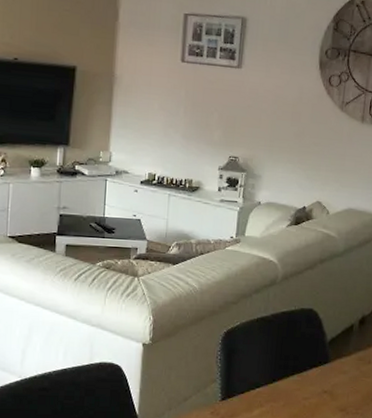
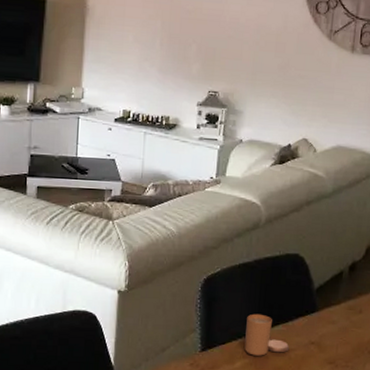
candle: none [262,364,304,404] -> present [244,313,290,356]

